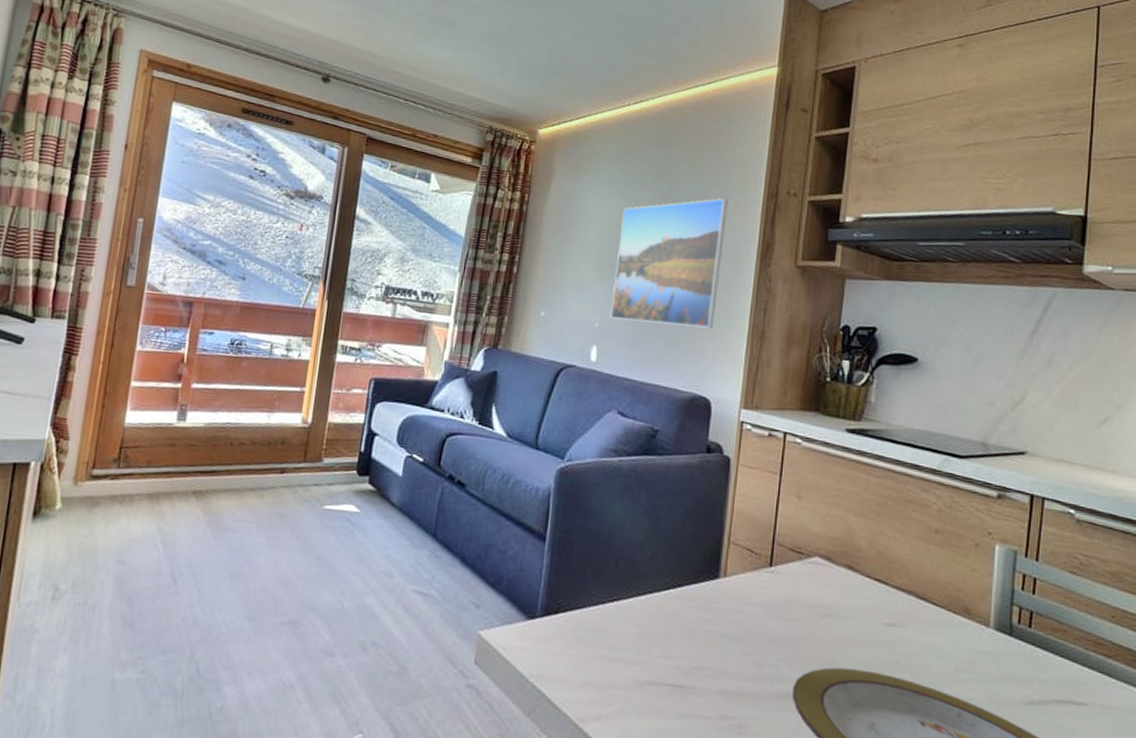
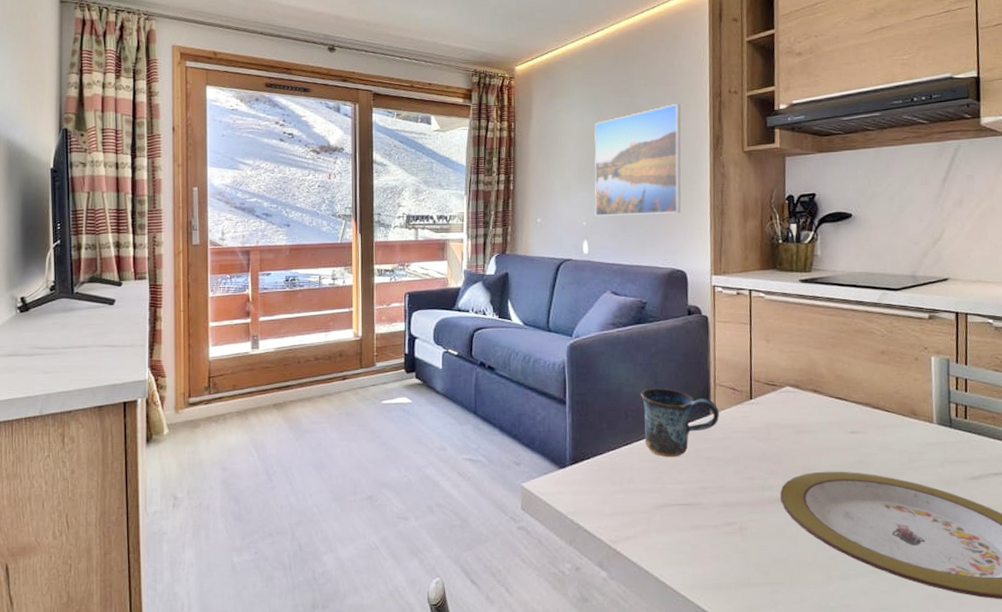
mug: none [635,535,730,626] -> present [641,387,719,458]

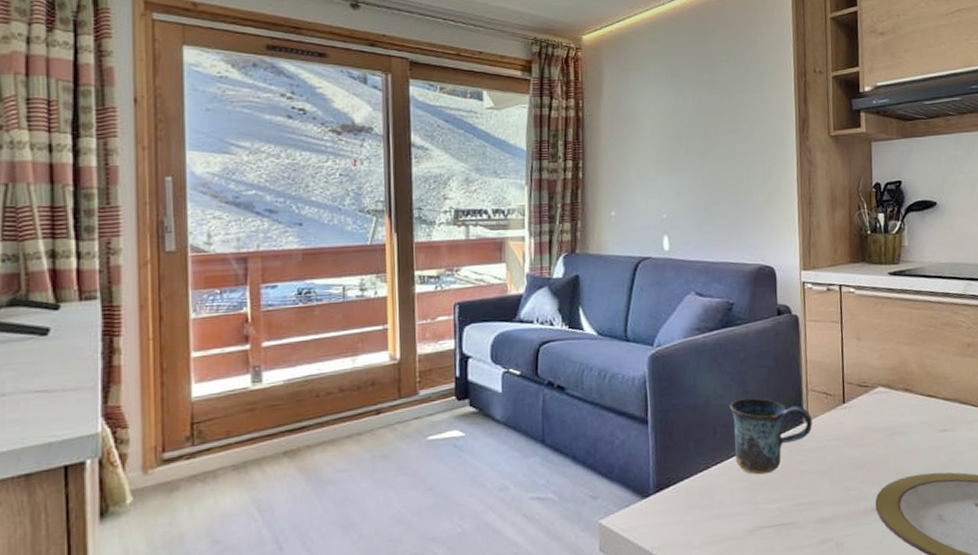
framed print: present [594,104,681,216] -> none [673,83,768,208]

